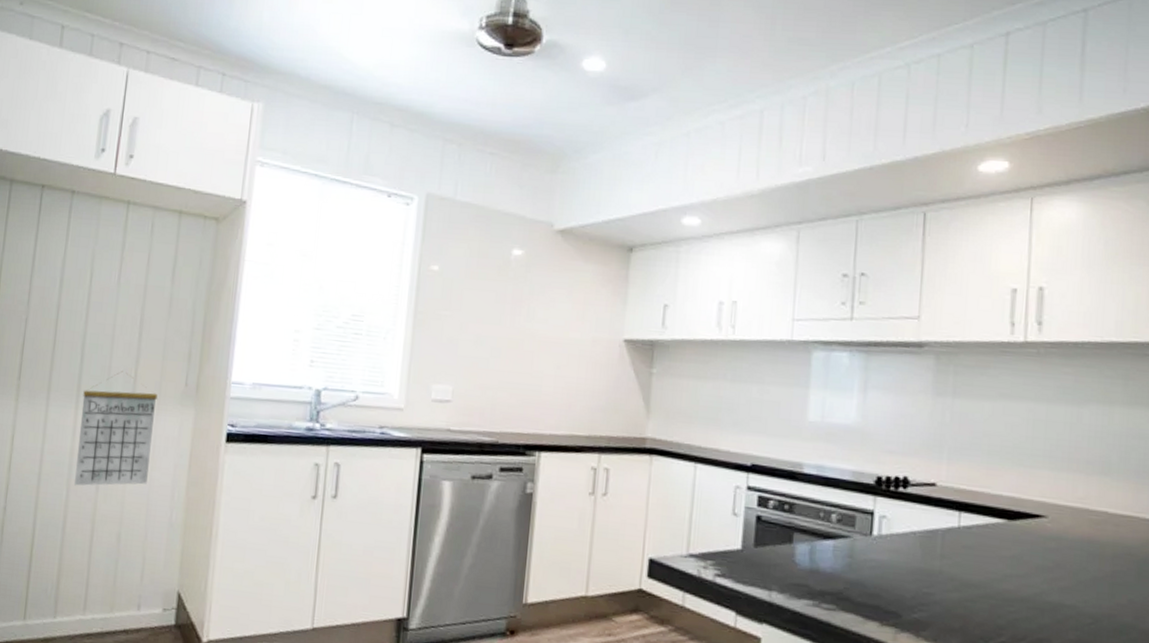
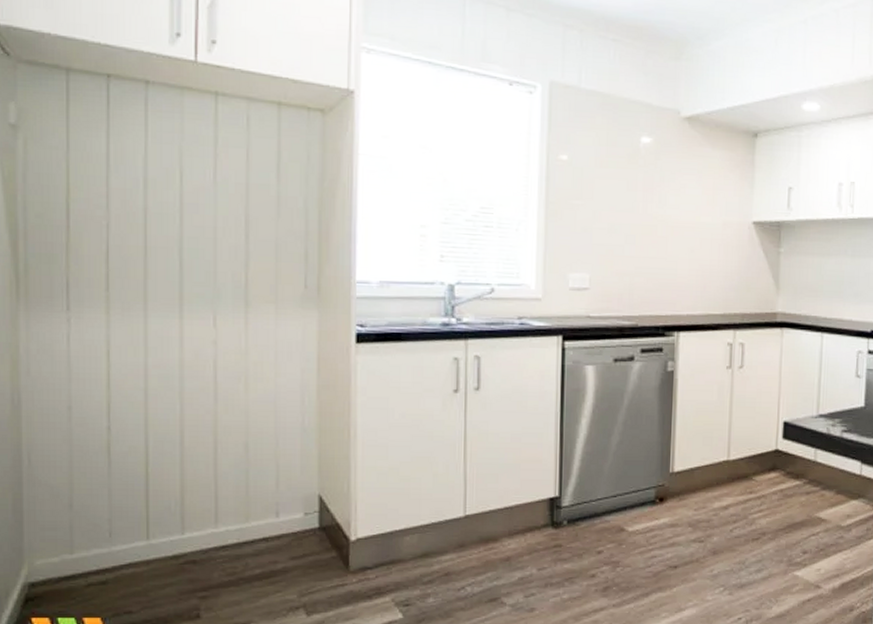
calendar: present [74,371,158,486] -> none [187,276,274,399]

